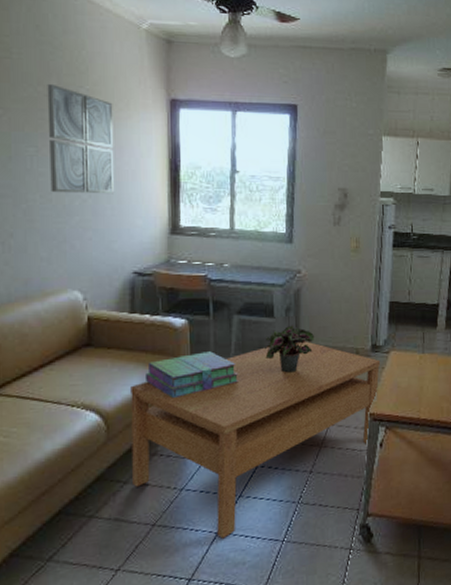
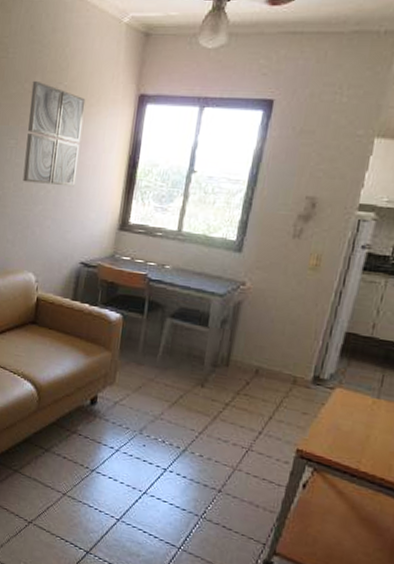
coffee table: present [130,341,381,539] -> none [52,355,322,527]
stack of books: present [144,351,238,399] -> none [76,347,162,387]
potted plant: present [263,325,314,373] -> none [192,338,248,388]

